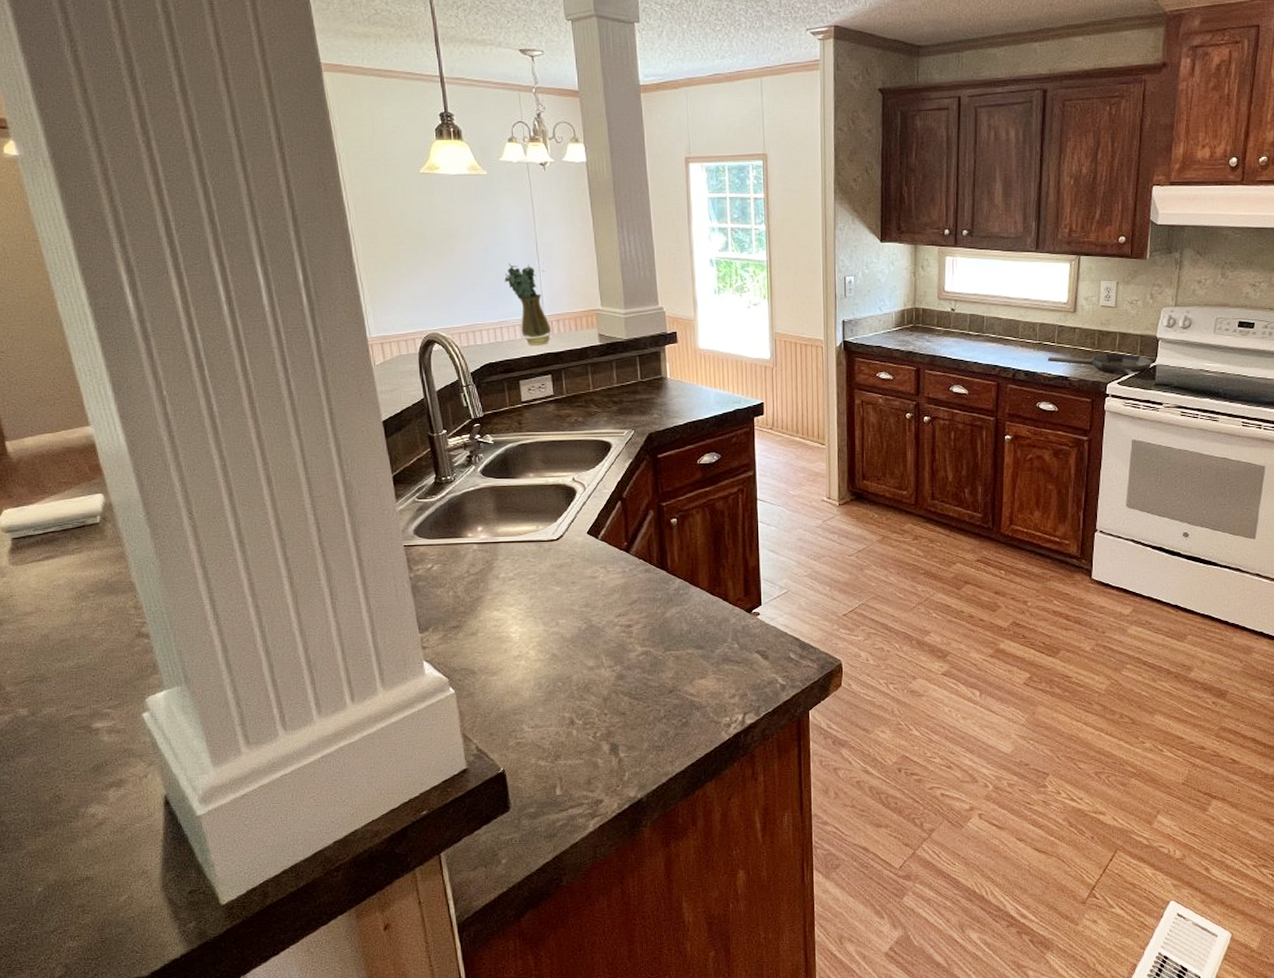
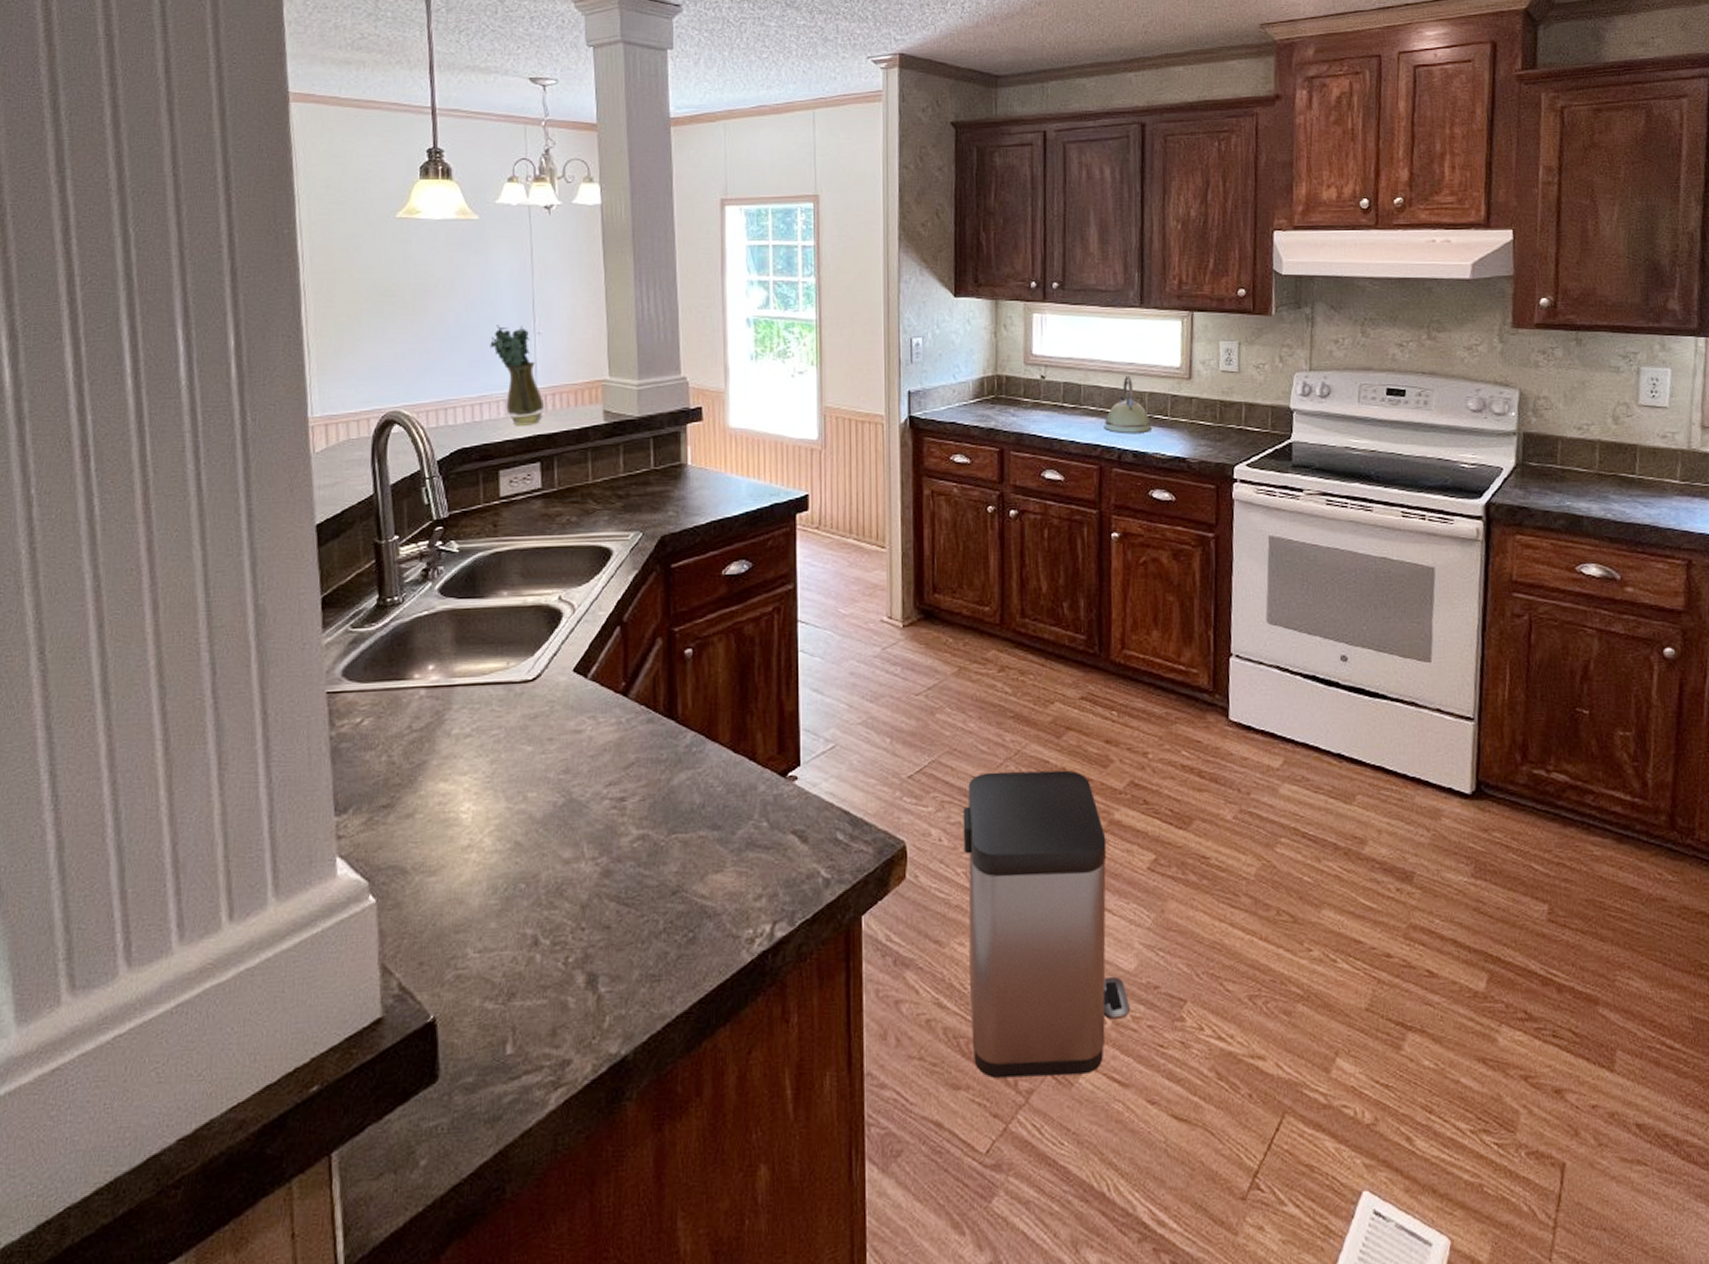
pedal bin: none [884,612,1006,821] -> present [962,770,1130,1079]
kettle: none [1002,309,1041,357] -> present [1103,376,1152,434]
frying pan: present [1047,353,1152,375] -> none [1159,428,1287,456]

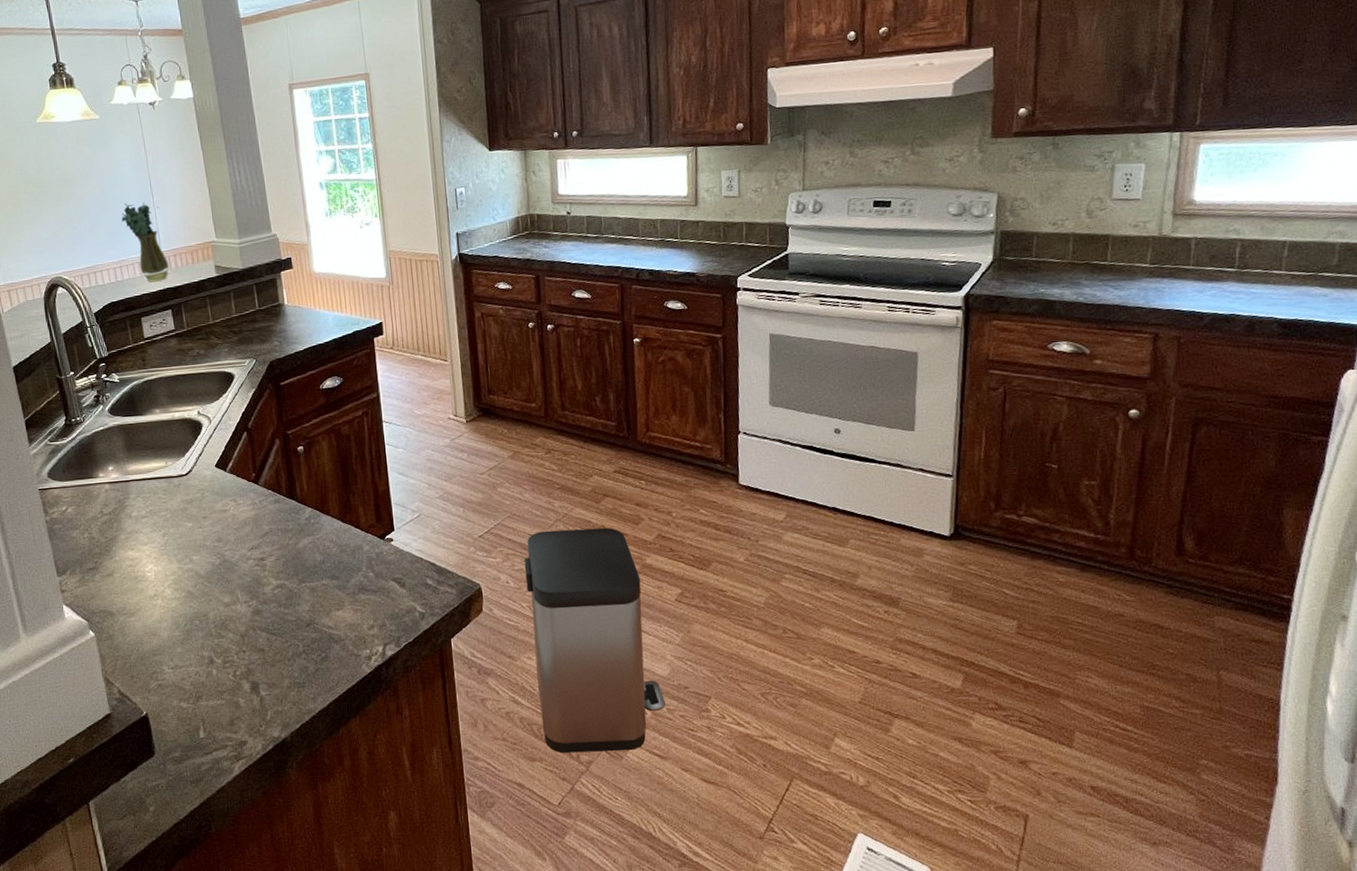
kettle: present [1103,376,1152,434] -> none [623,206,664,256]

